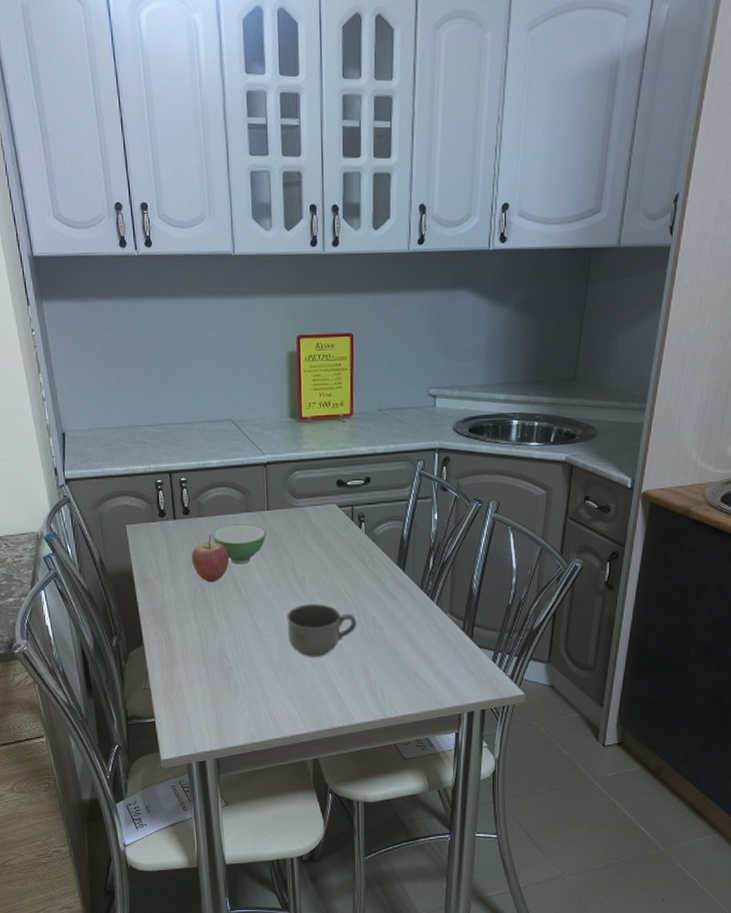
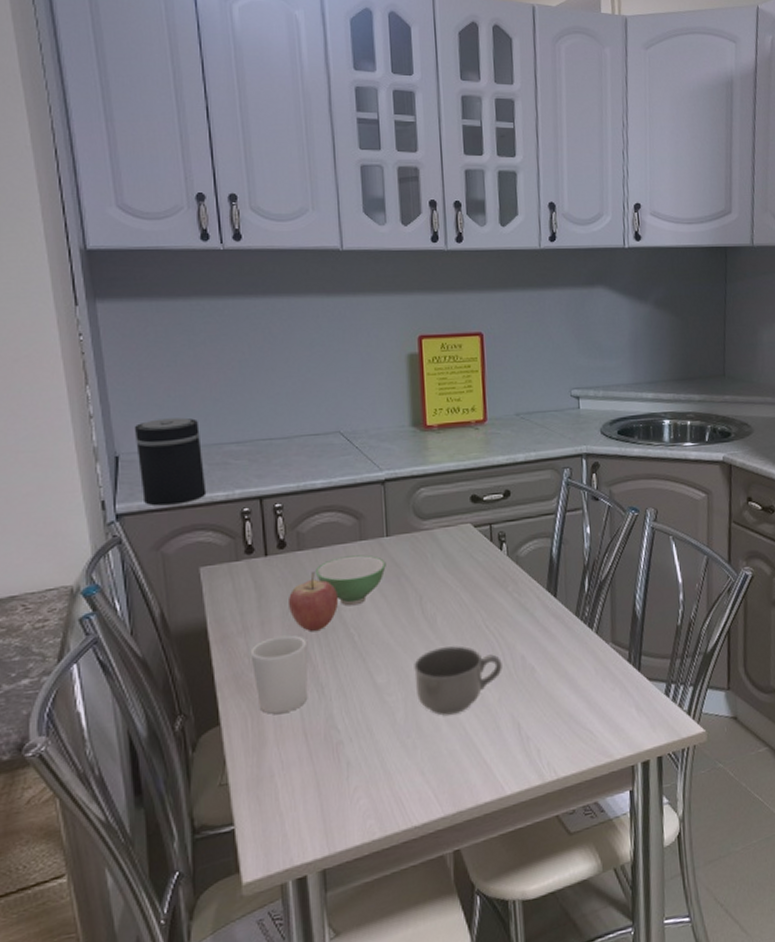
cylinder: none [75,403,130,474] -> present [134,417,207,506]
mug: none [164,583,206,641] -> present [250,635,308,714]

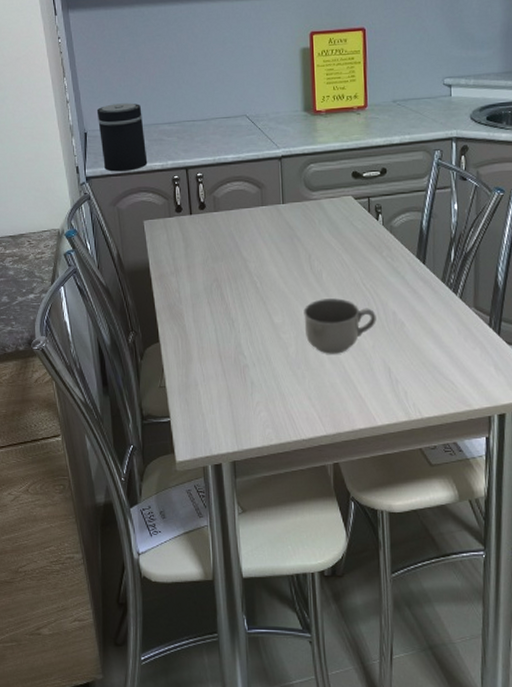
mug: present [250,635,308,714] -> none [180,278,222,338]
fruit: present [287,572,339,631] -> none [207,229,245,276]
bowl: present [314,554,386,606] -> none [227,218,282,259]

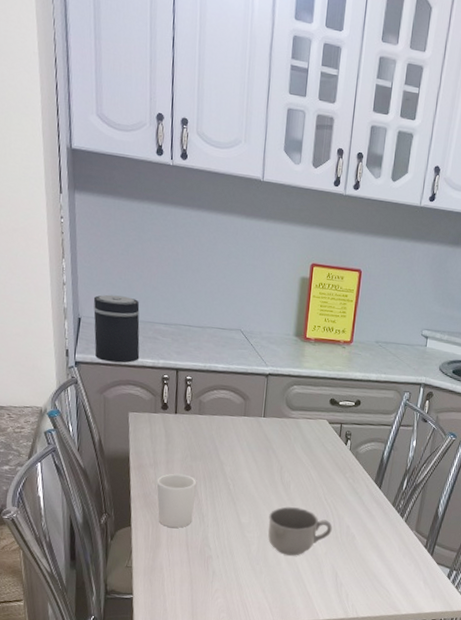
mug: none [180,278,222,338] -> present [156,473,197,528]

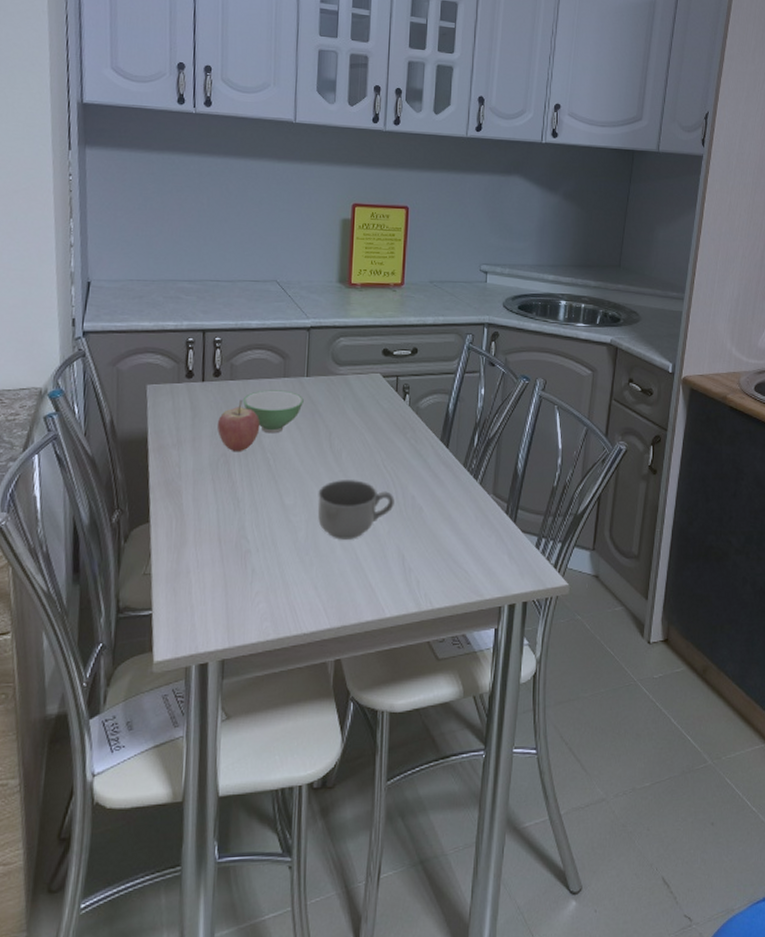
cylinder: present [93,294,140,363] -> none [105,253,160,329]
mug: present [156,473,197,528] -> none [180,452,230,519]
fruit: none [186,432,223,476] -> present [217,400,261,451]
bowl: none [208,425,260,464] -> present [242,390,304,434]

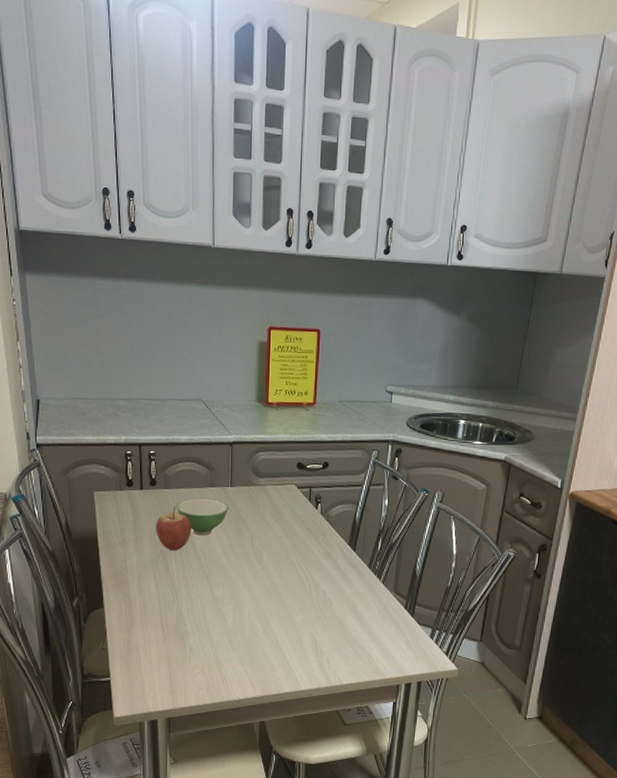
teacup: present [317,480,394,540] -> none [242,576,308,626]

